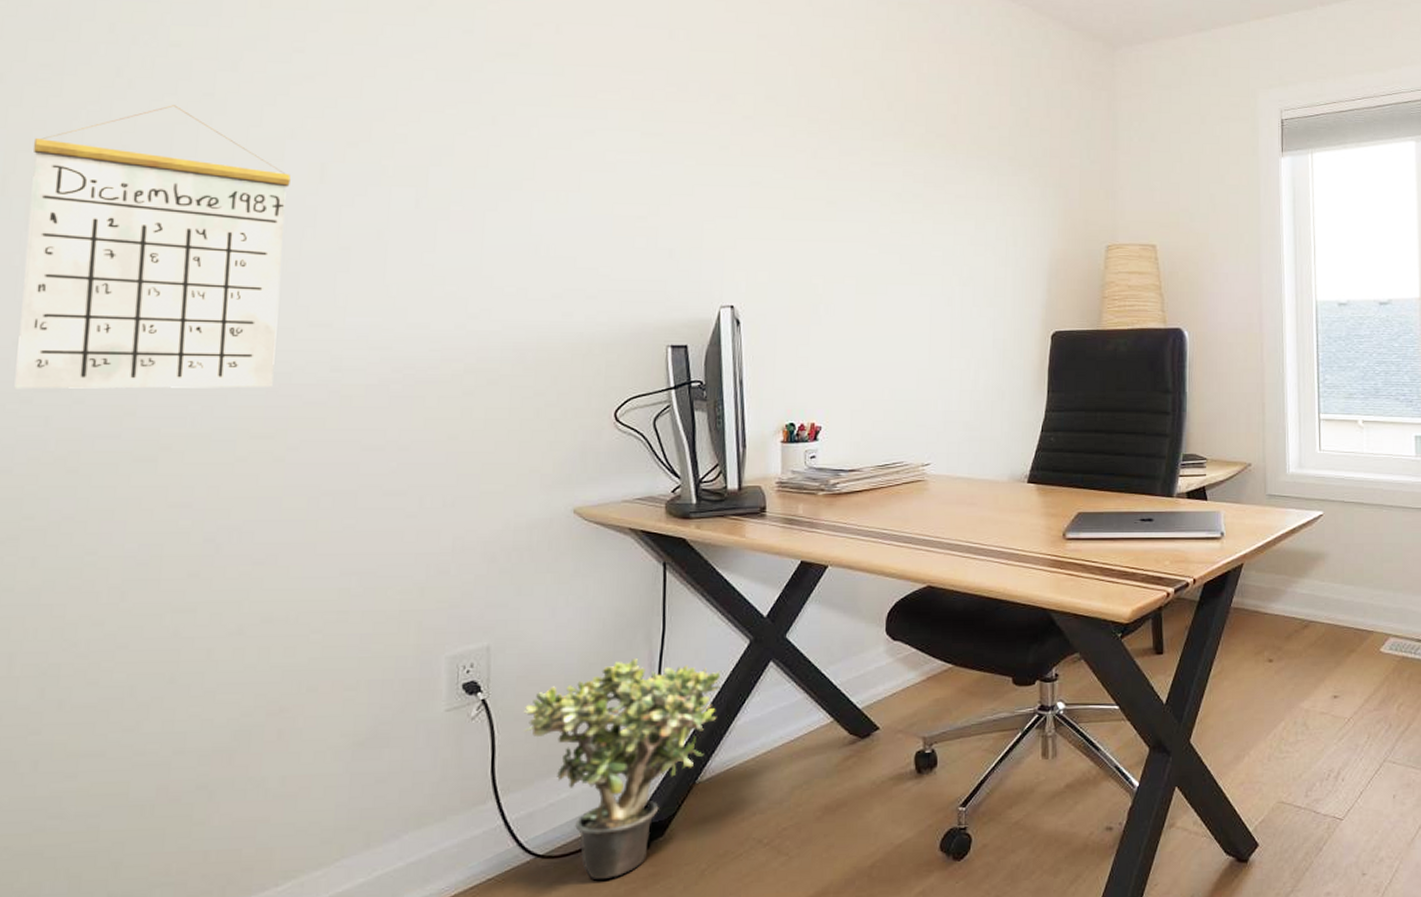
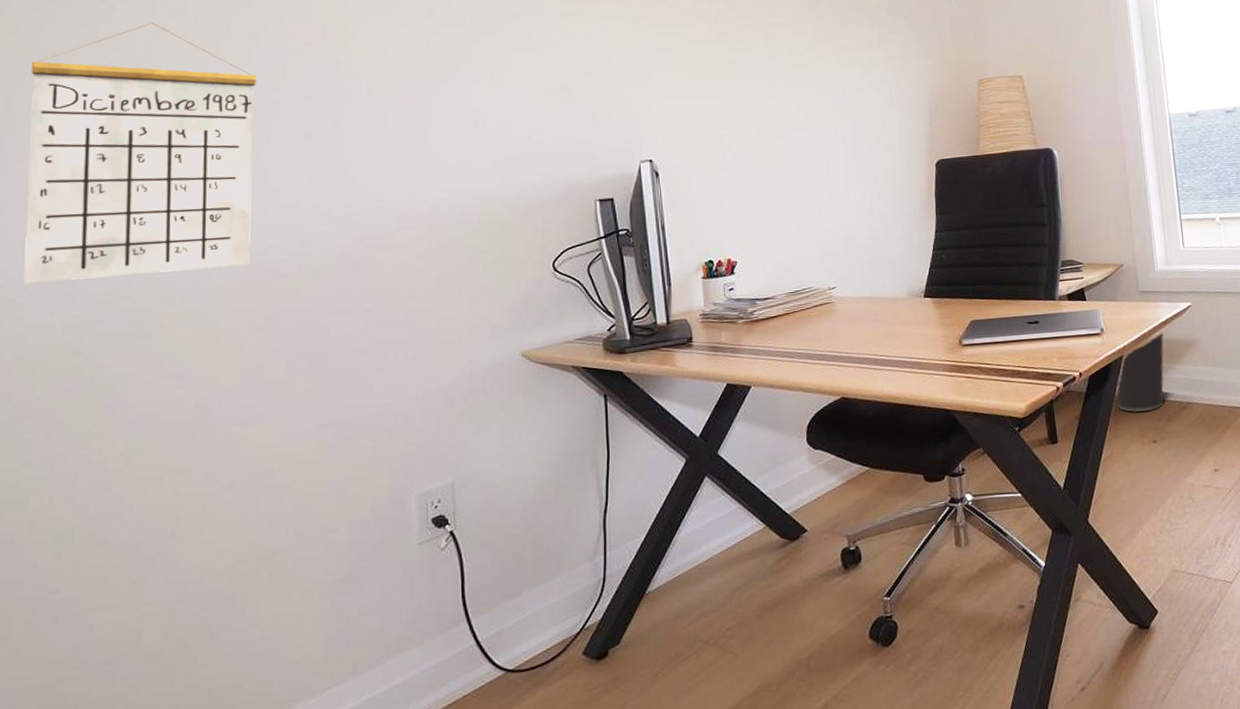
potted plant: present [523,657,721,879] -> none [487,482,662,689]
wastebasket: none [1231,540,1290,627] -> present [1115,331,1164,412]

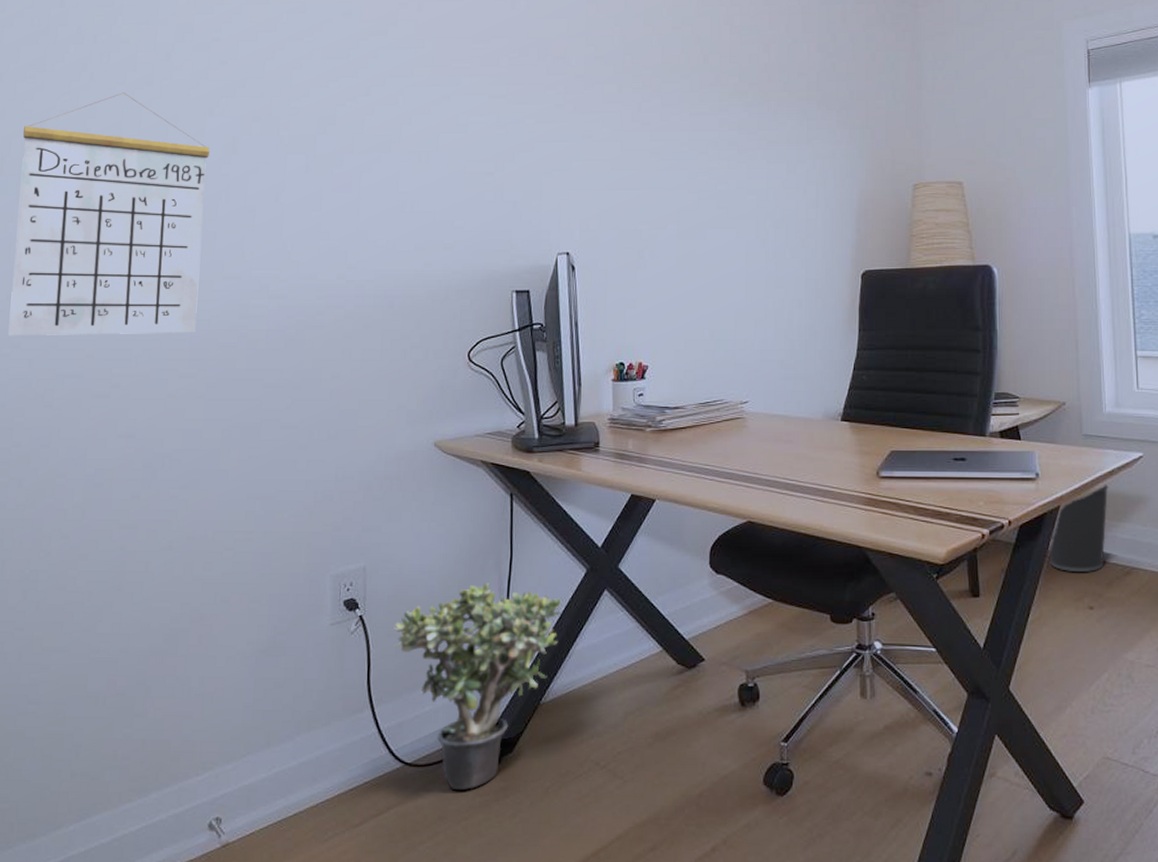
potted plant: none [487,482,662,689] -> present [393,582,561,790]

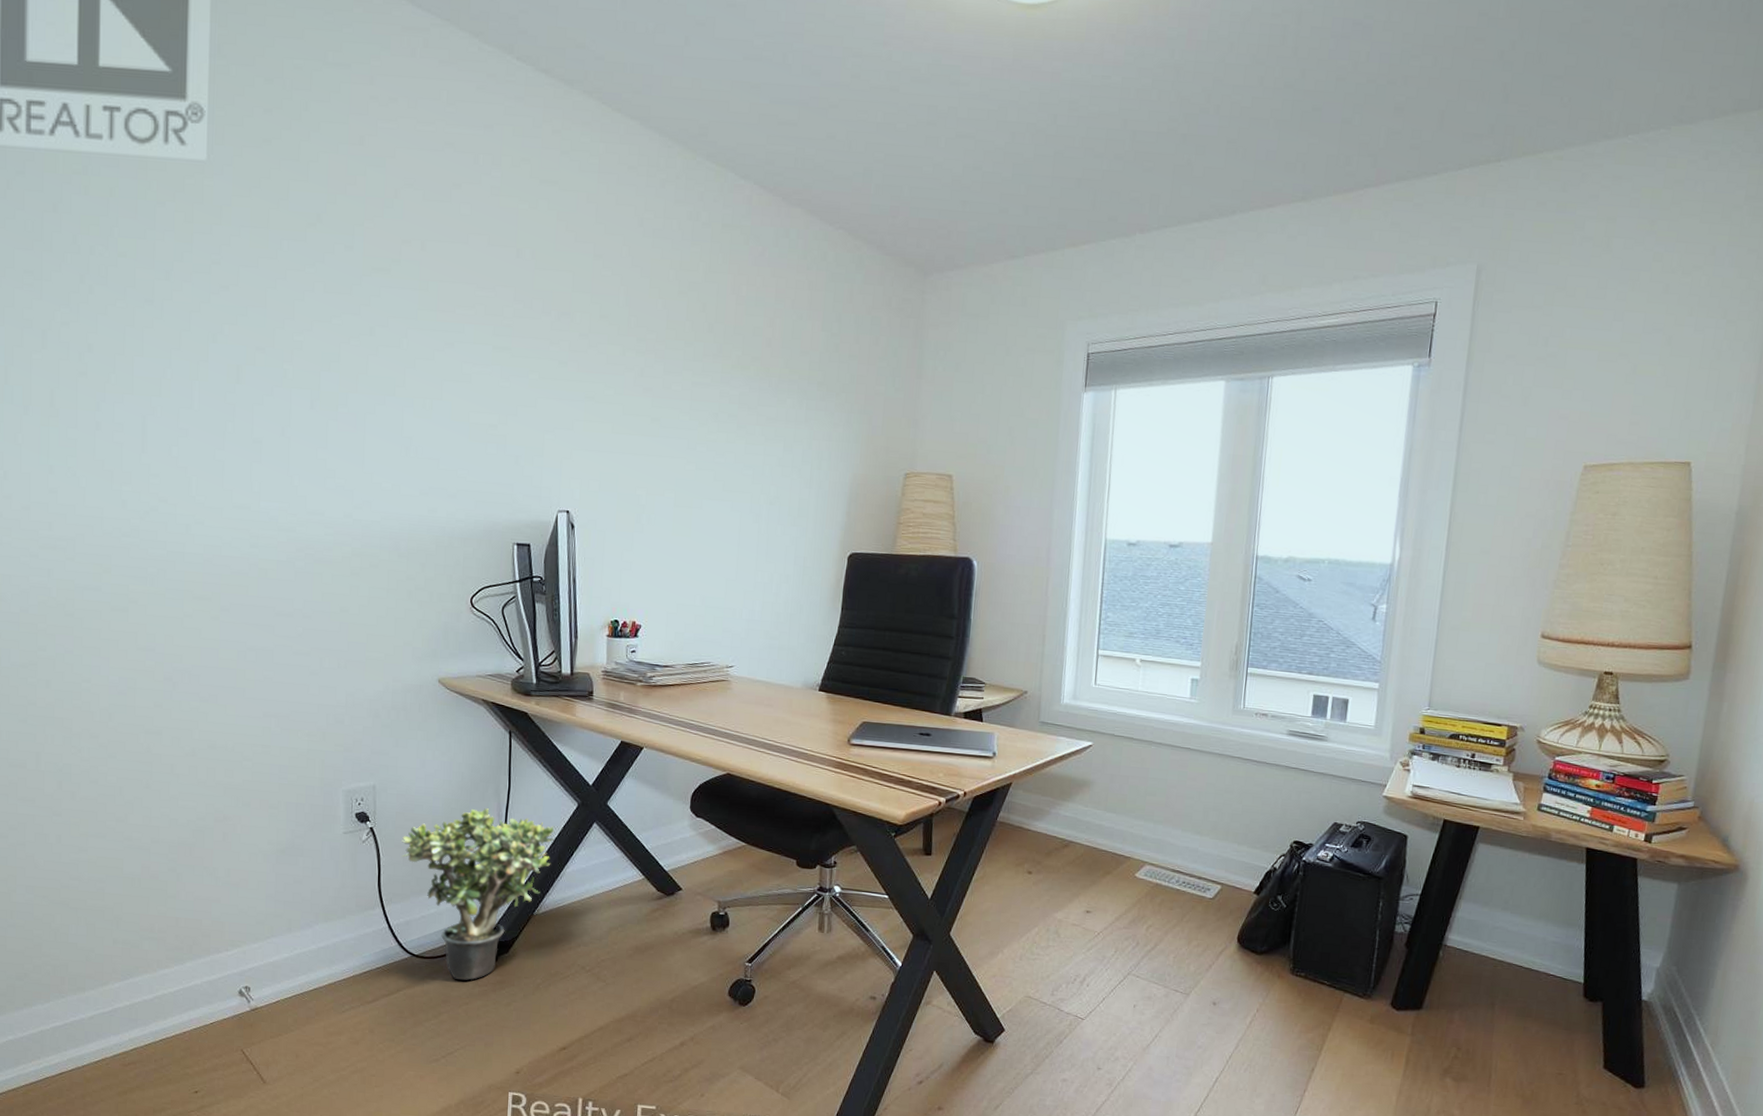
calendar: present [8,92,210,335] -> none [24,309,214,557]
wastebasket: present [1048,482,1109,572] -> none [997,765,1058,842]

